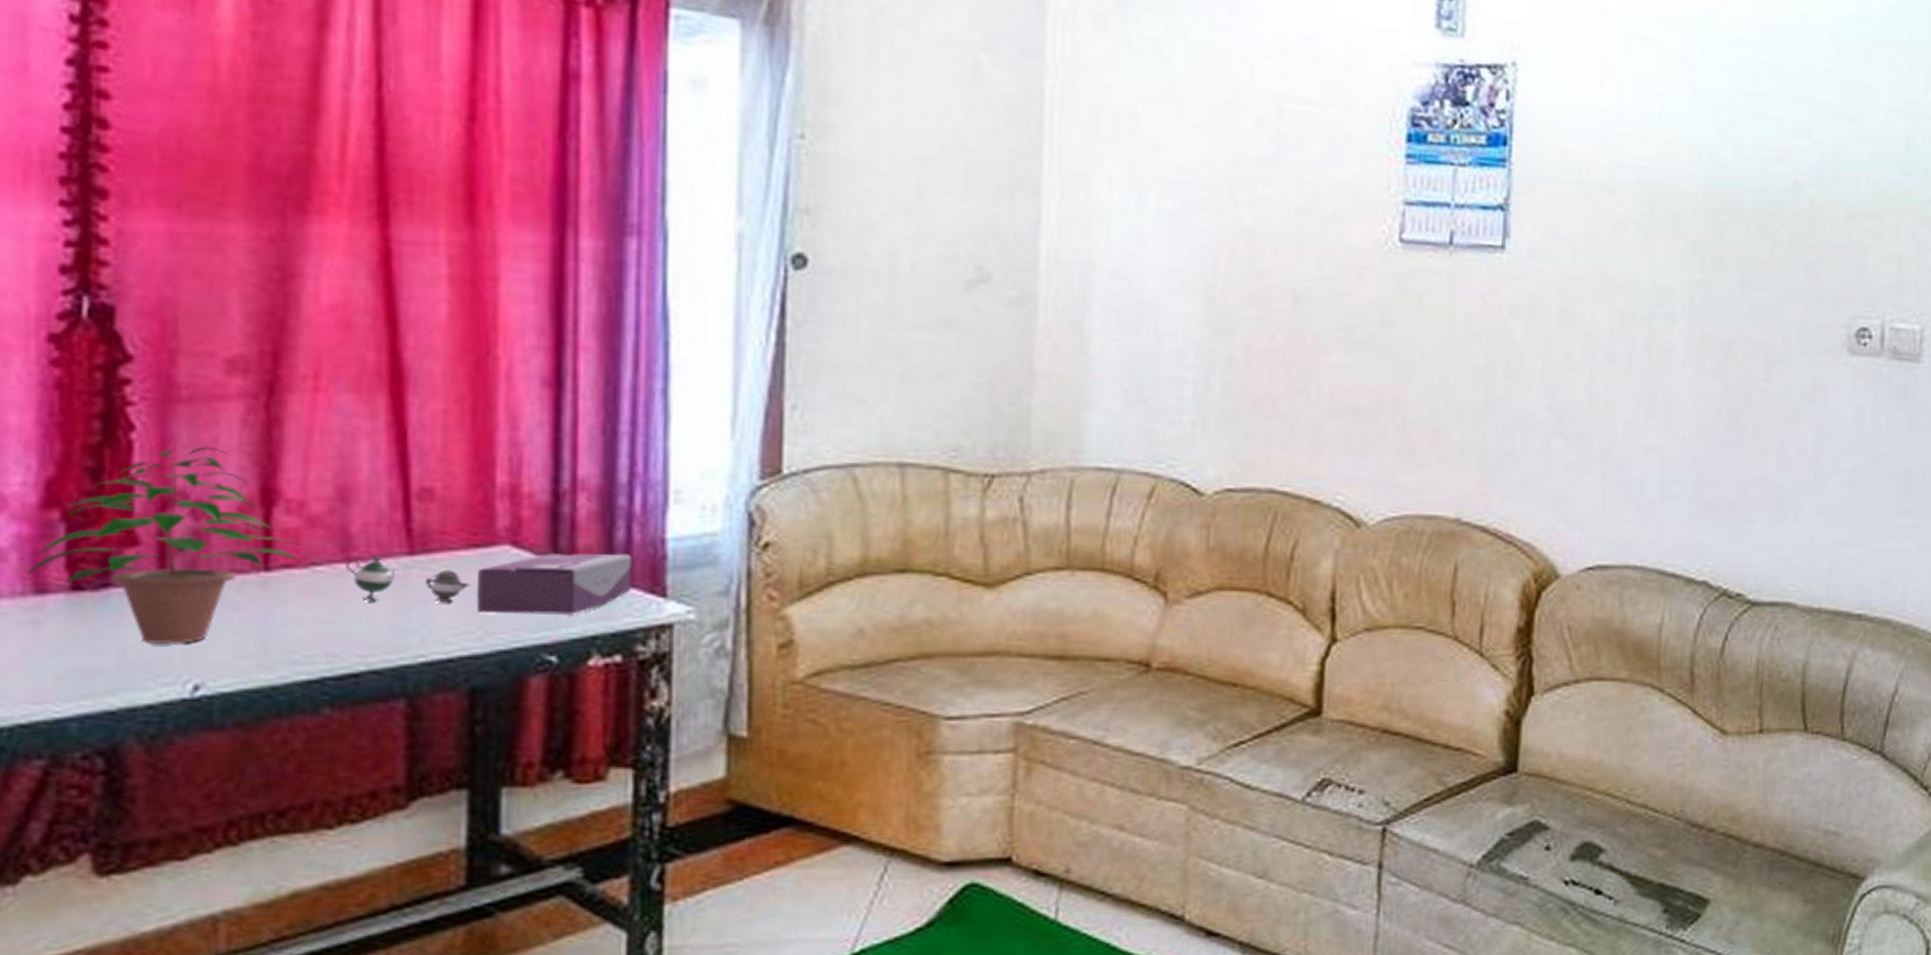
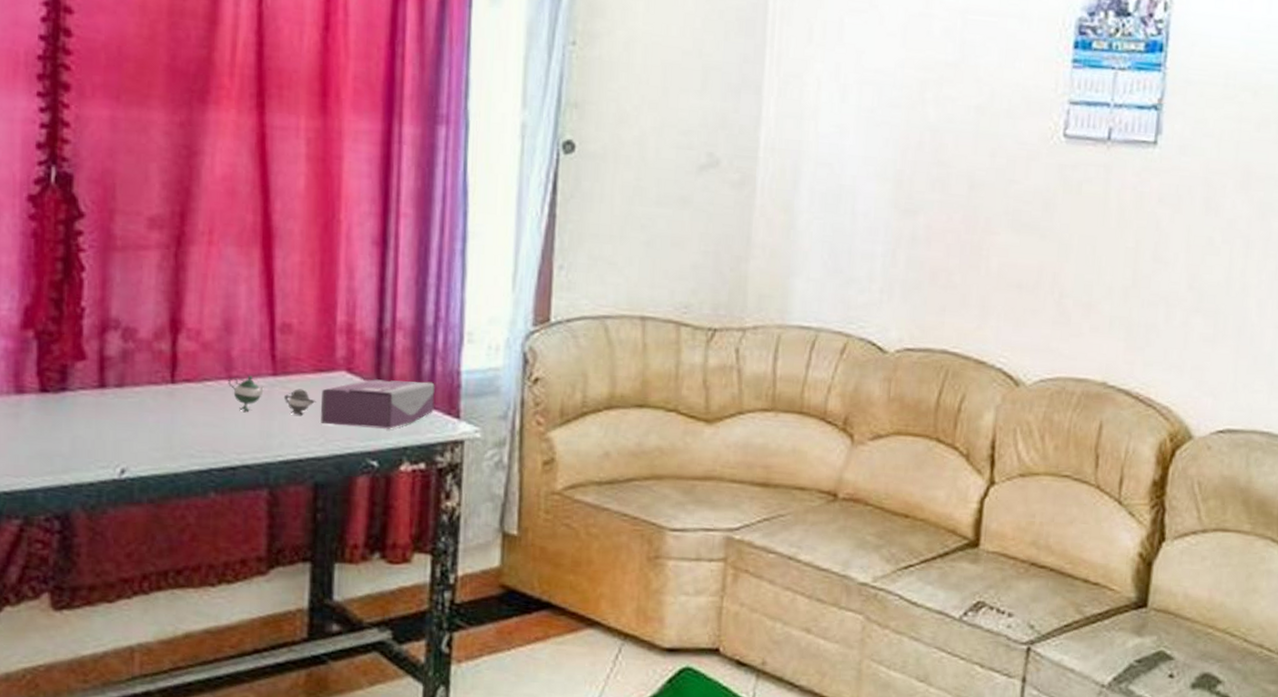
potted plant: present [26,446,300,644] -> none [10,284,196,437]

